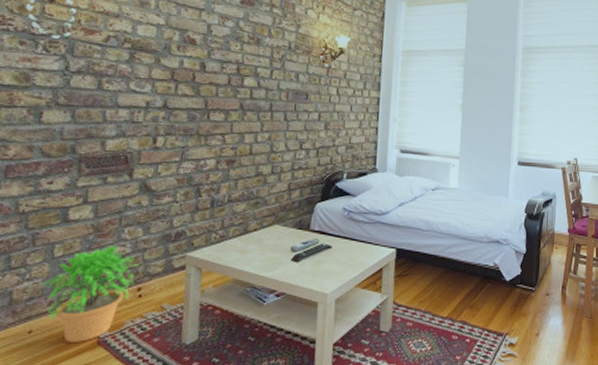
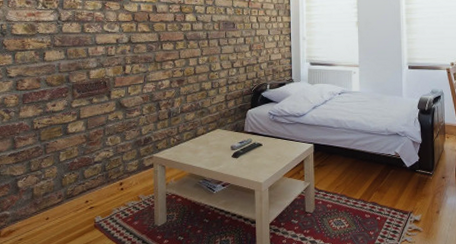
potted plant: present [42,244,140,342] -> none [53,150,120,226]

